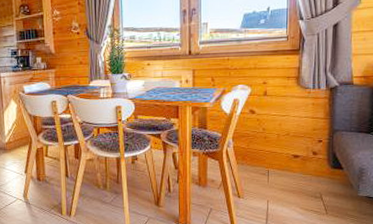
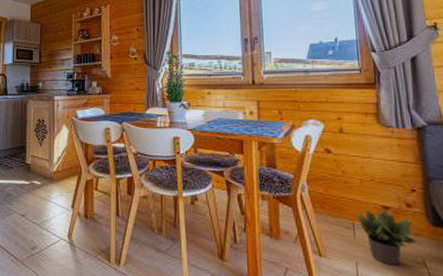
potted plant: none [271,157,326,201] -> present [357,208,427,265]

